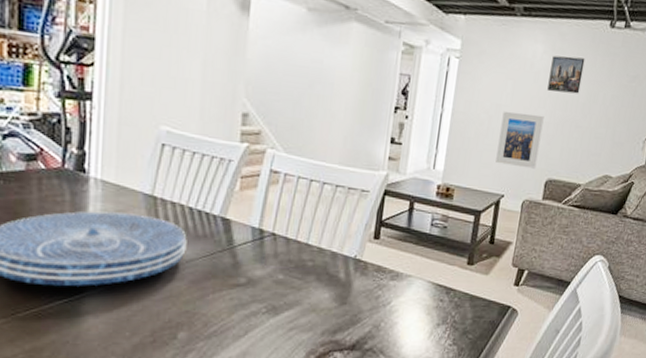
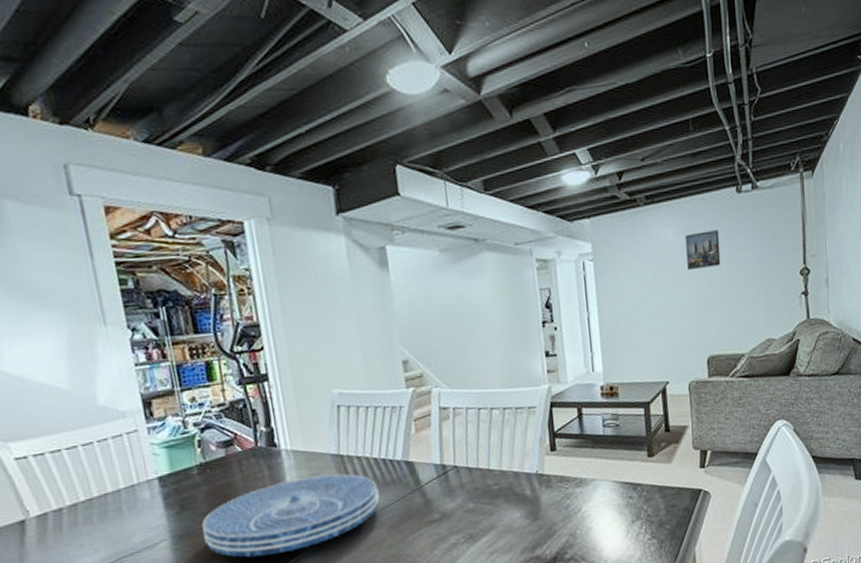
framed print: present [496,112,544,169] -> none [649,295,694,353]

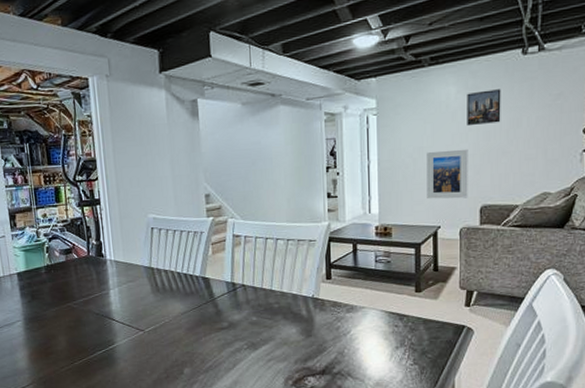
placemat: present [202,473,380,558] -> none [46,282,180,341]
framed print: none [649,295,694,353] -> present [426,149,468,199]

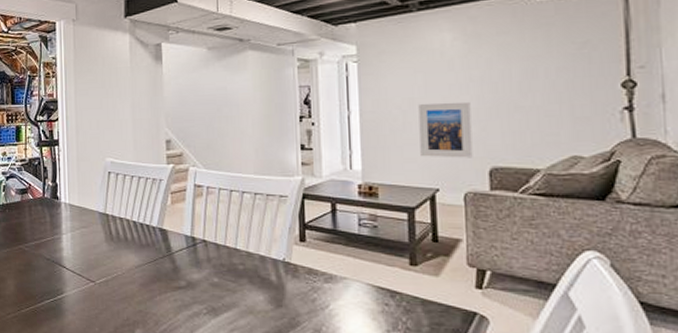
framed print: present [467,89,501,126] -> none [466,36,510,77]

